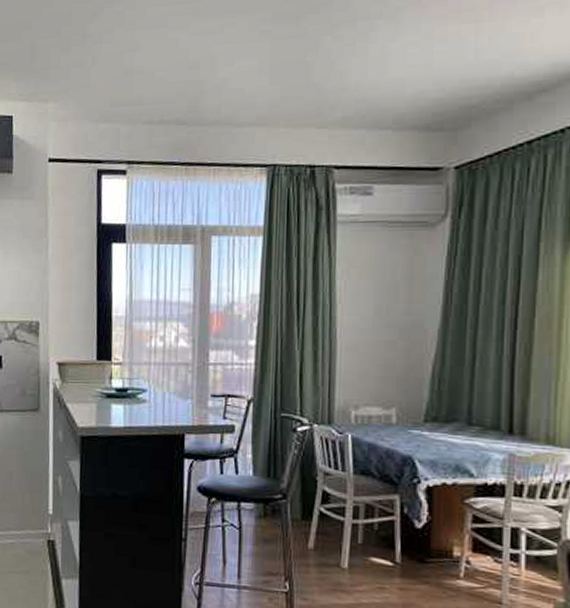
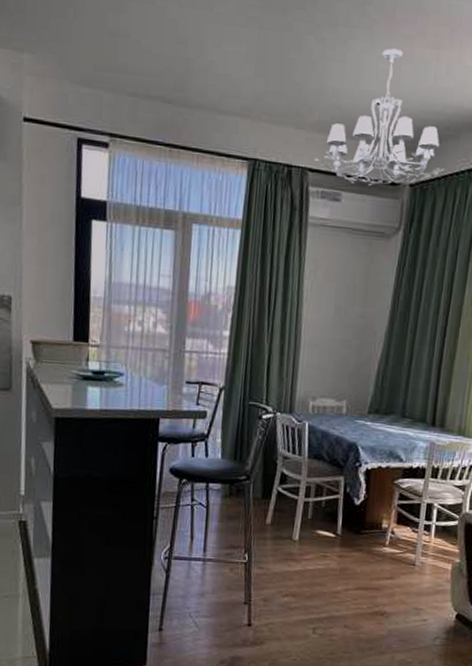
chandelier: none [340,30,498,175] -> present [314,48,446,187]

